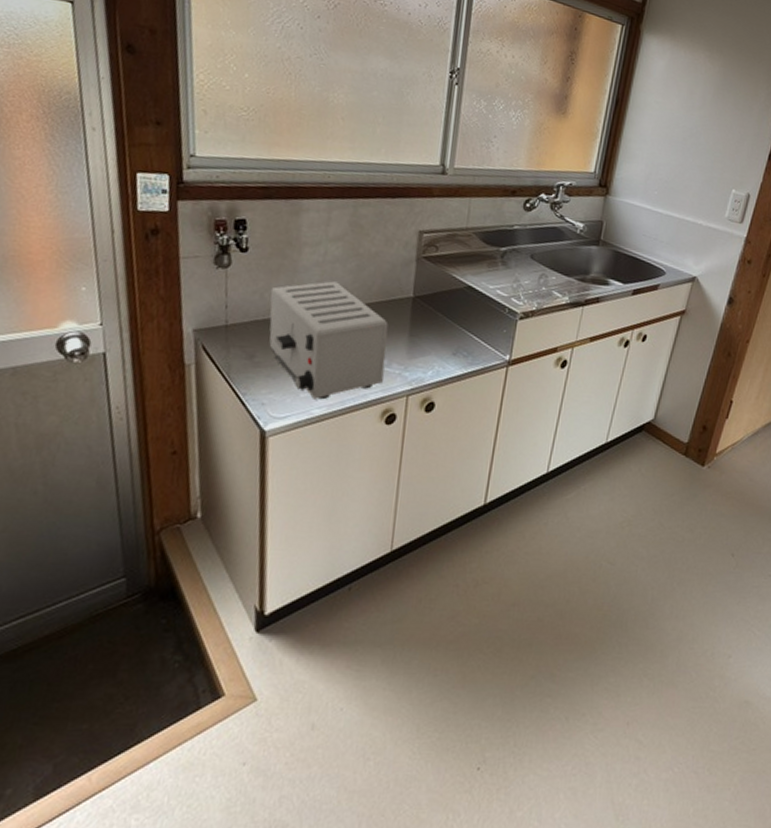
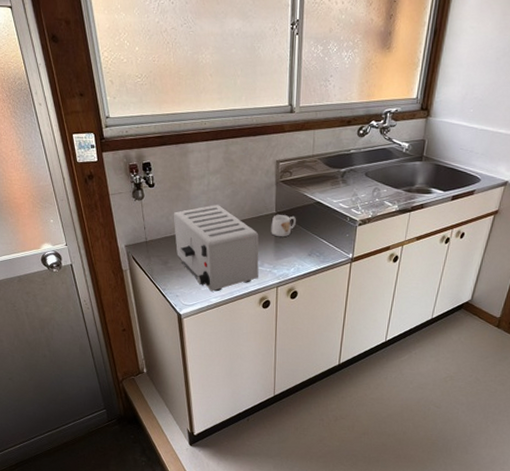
mug: none [404,299,440,330] -> present [271,215,296,237]

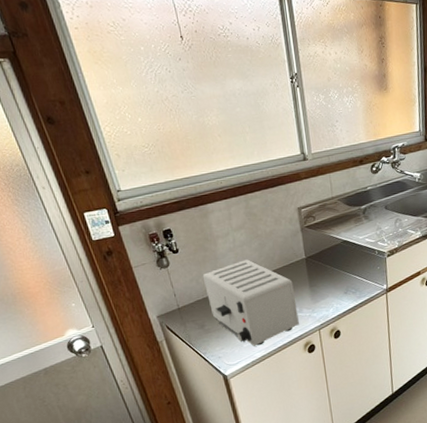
mug: present [271,215,296,237] -> none [303,258,327,281]

